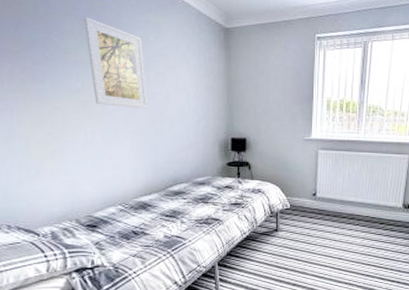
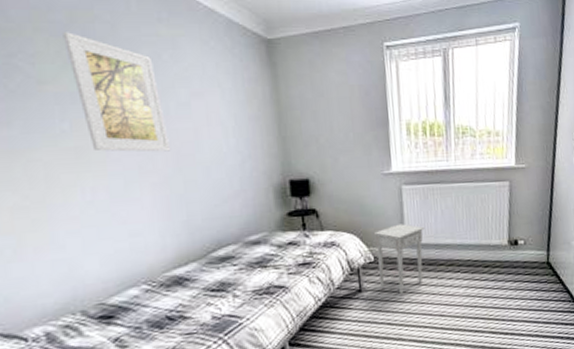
nightstand: none [292,181,333,238] -> present [374,224,424,295]

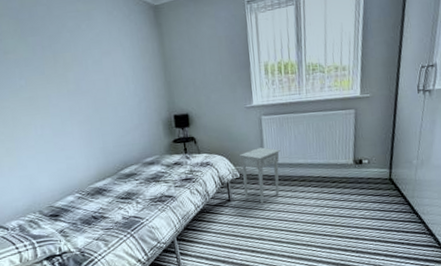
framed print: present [63,32,171,152] -> none [17,15,91,99]

